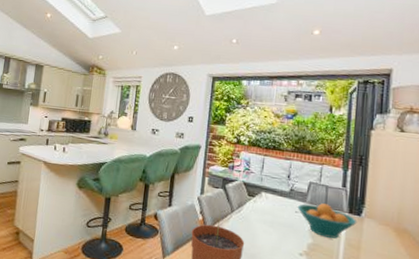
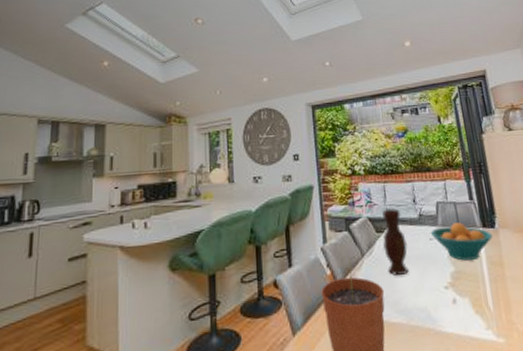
vase: none [251,177,274,235] -> present [382,207,409,275]

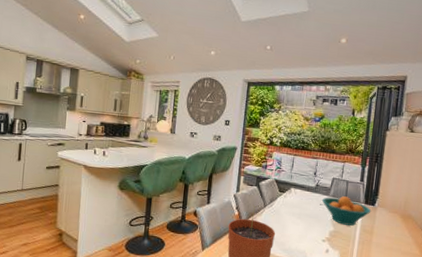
vase: present [382,207,409,275] -> none [282,175,302,226]

